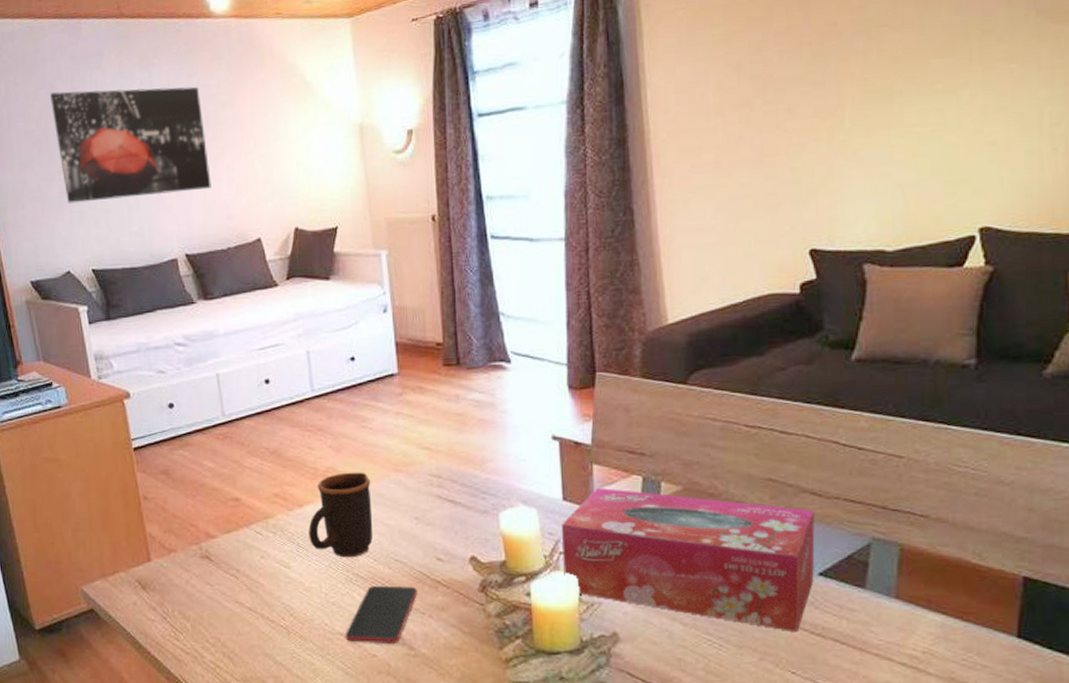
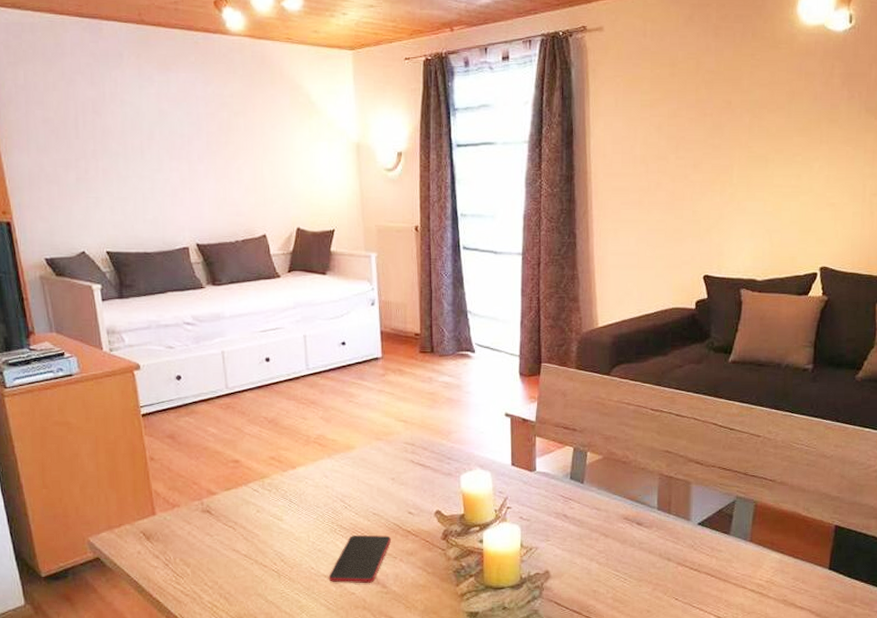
wall art: present [50,86,212,204] -> none [69,84,223,190]
mug: present [308,472,373,558] -> none [300,439,356,512]
tissue box: present [561,487,815,633] -> none [509,455,697,569]

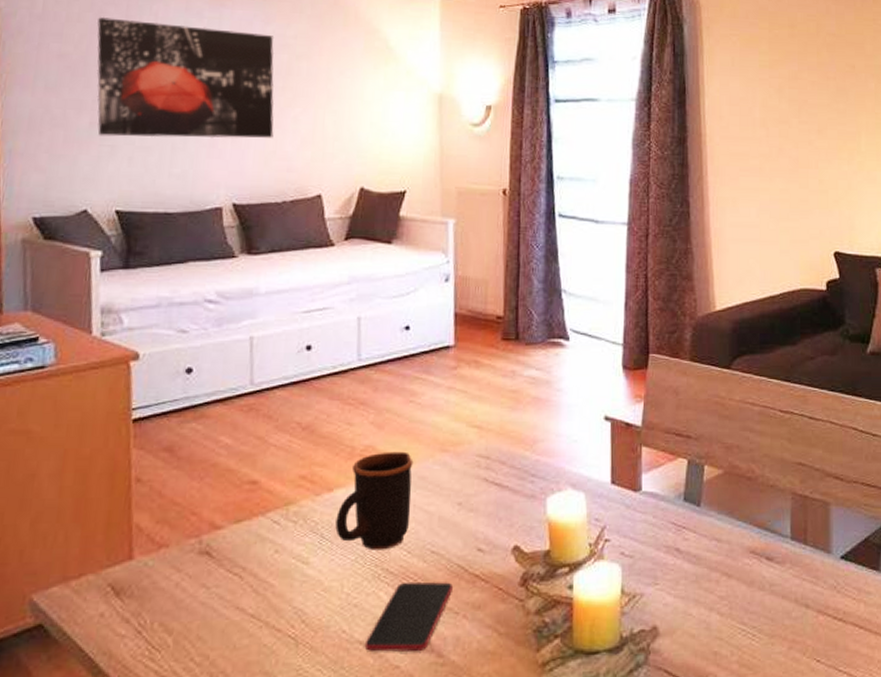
wall art: none [69,84,223,190] -> present [97,16,274,139]
mug: none [300,439,356,512] -> present [335,451,414,550]

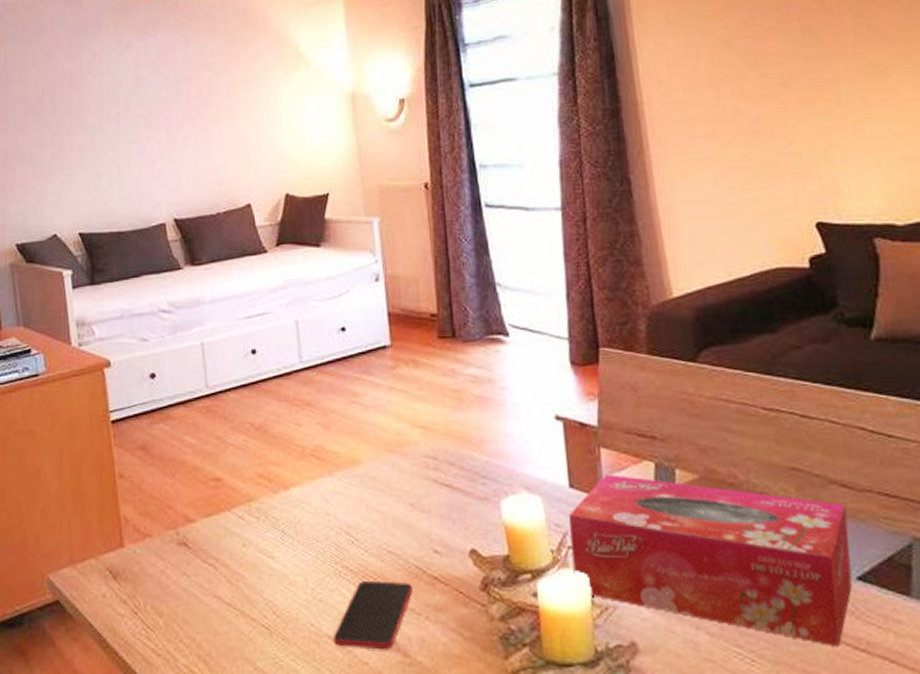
wall art: present [97,16,274,139] -> none [48,55,203,167]
mug: present [335,451,414,550] -> none [294,451,365,548]
tissue box: none [607,470,837,619] -> present [568,474,853,647]

